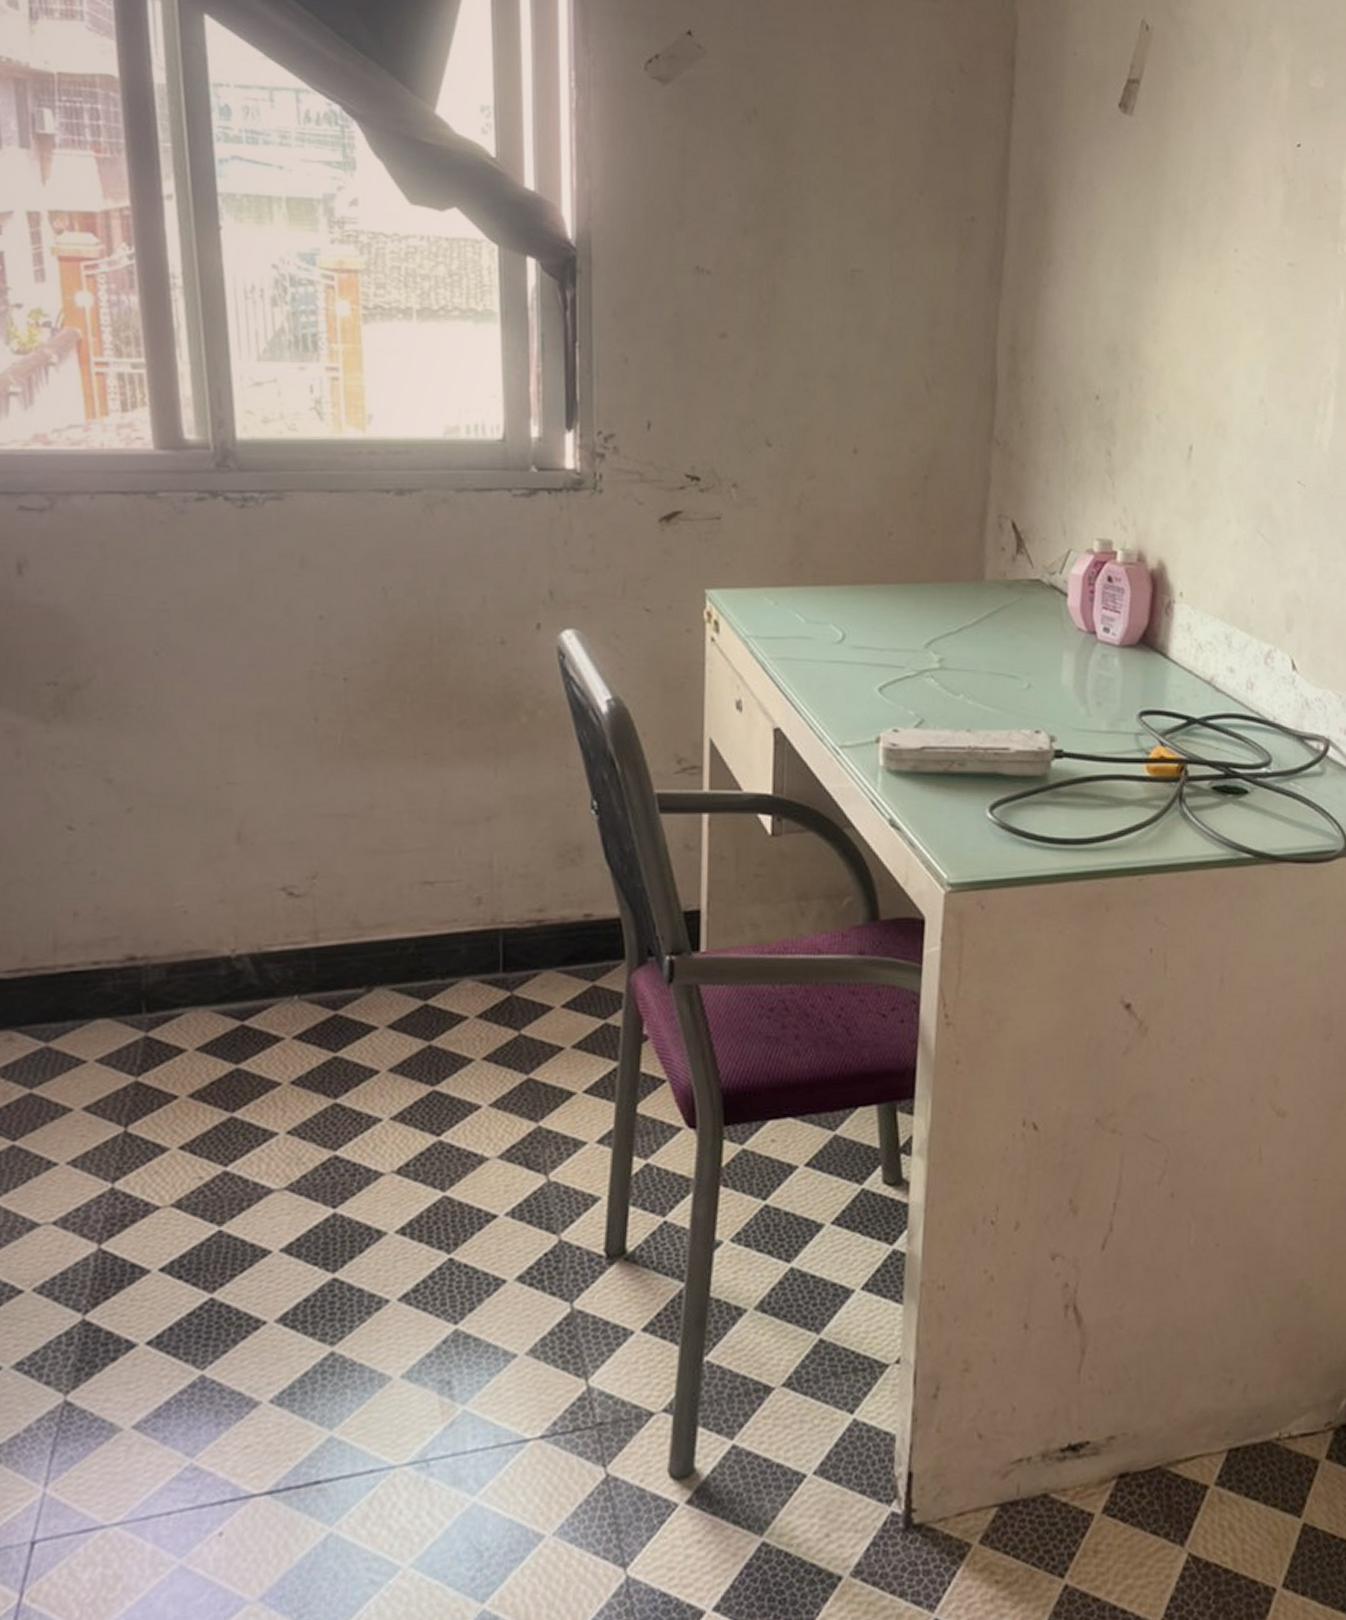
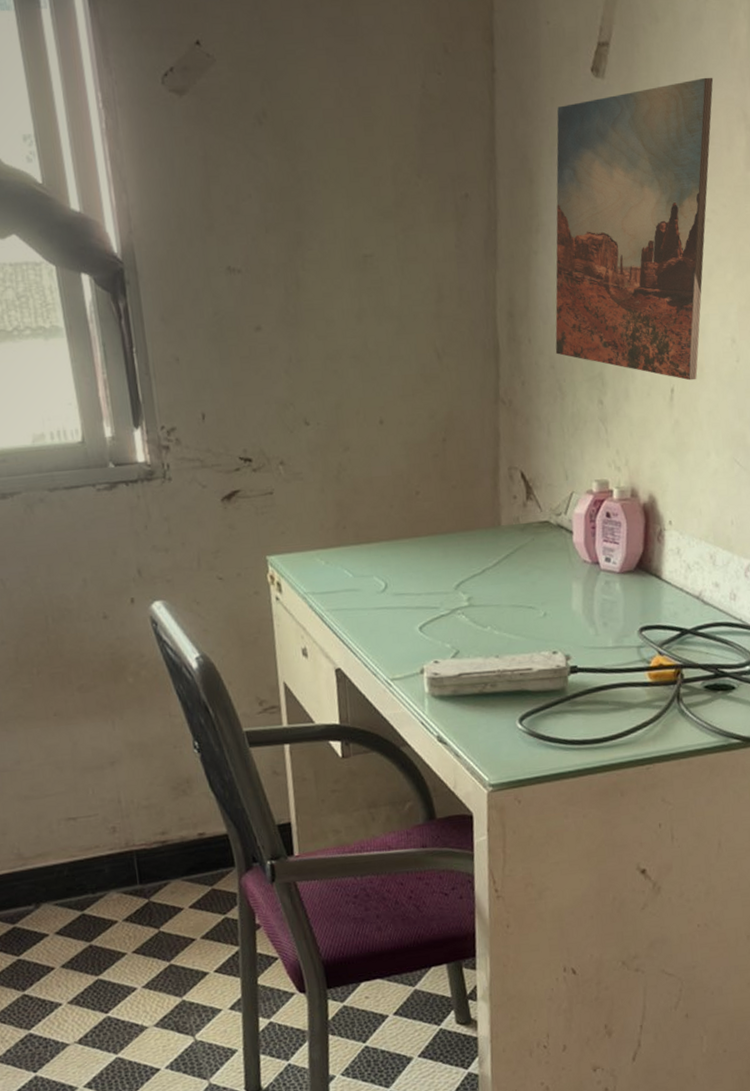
wall art: none [1060,126,1251,440] -> present [555,77,714,381]

